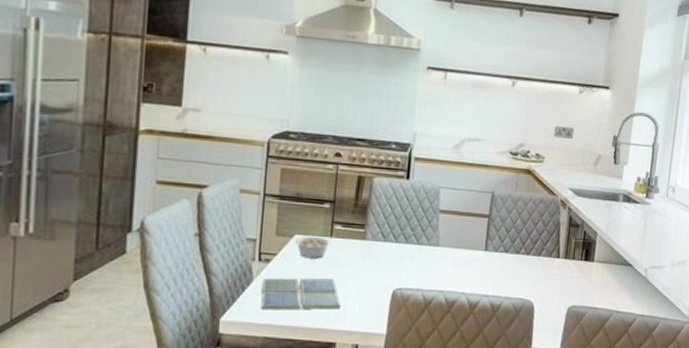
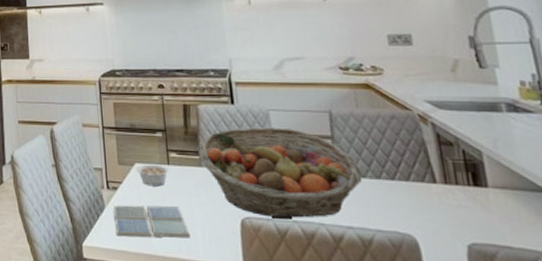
fruit basket: none [364,203,506,288] -> present [199,127,363,218]

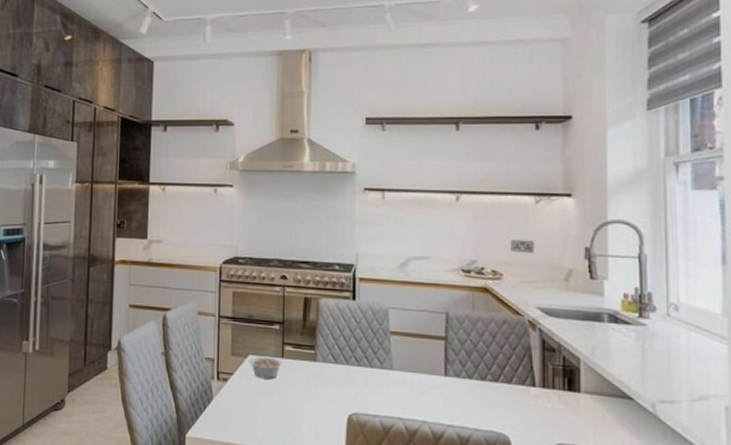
drink coaster: present [114,205,190,238] -> none [221,396,297,432]
fruit basket: present [199,127,363,218] -> none [315,324,469,416]

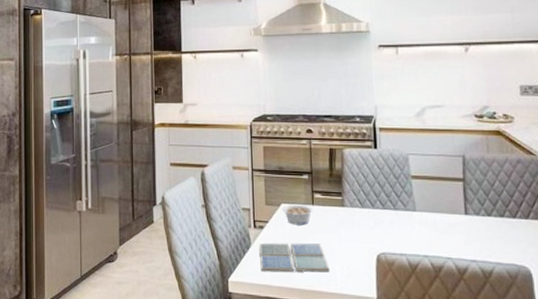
drink coaster: none [221,396,297,432] -> present [259,243,330,273]

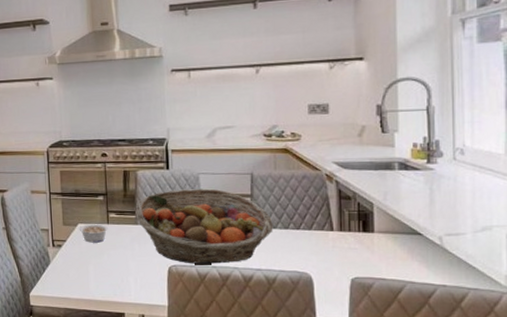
drink coaster: present [259,243,330,273] -> none [58,259,124,286]
fruit basket: none [342,170,488,253] -> present [135,188,273,264]

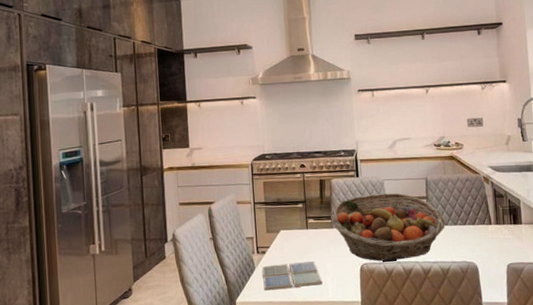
drink coaster: none [58,259,124,286] -> present [262,261,323,291]
legume: present [79,224,108,243] -> none [281,229,307,248]

